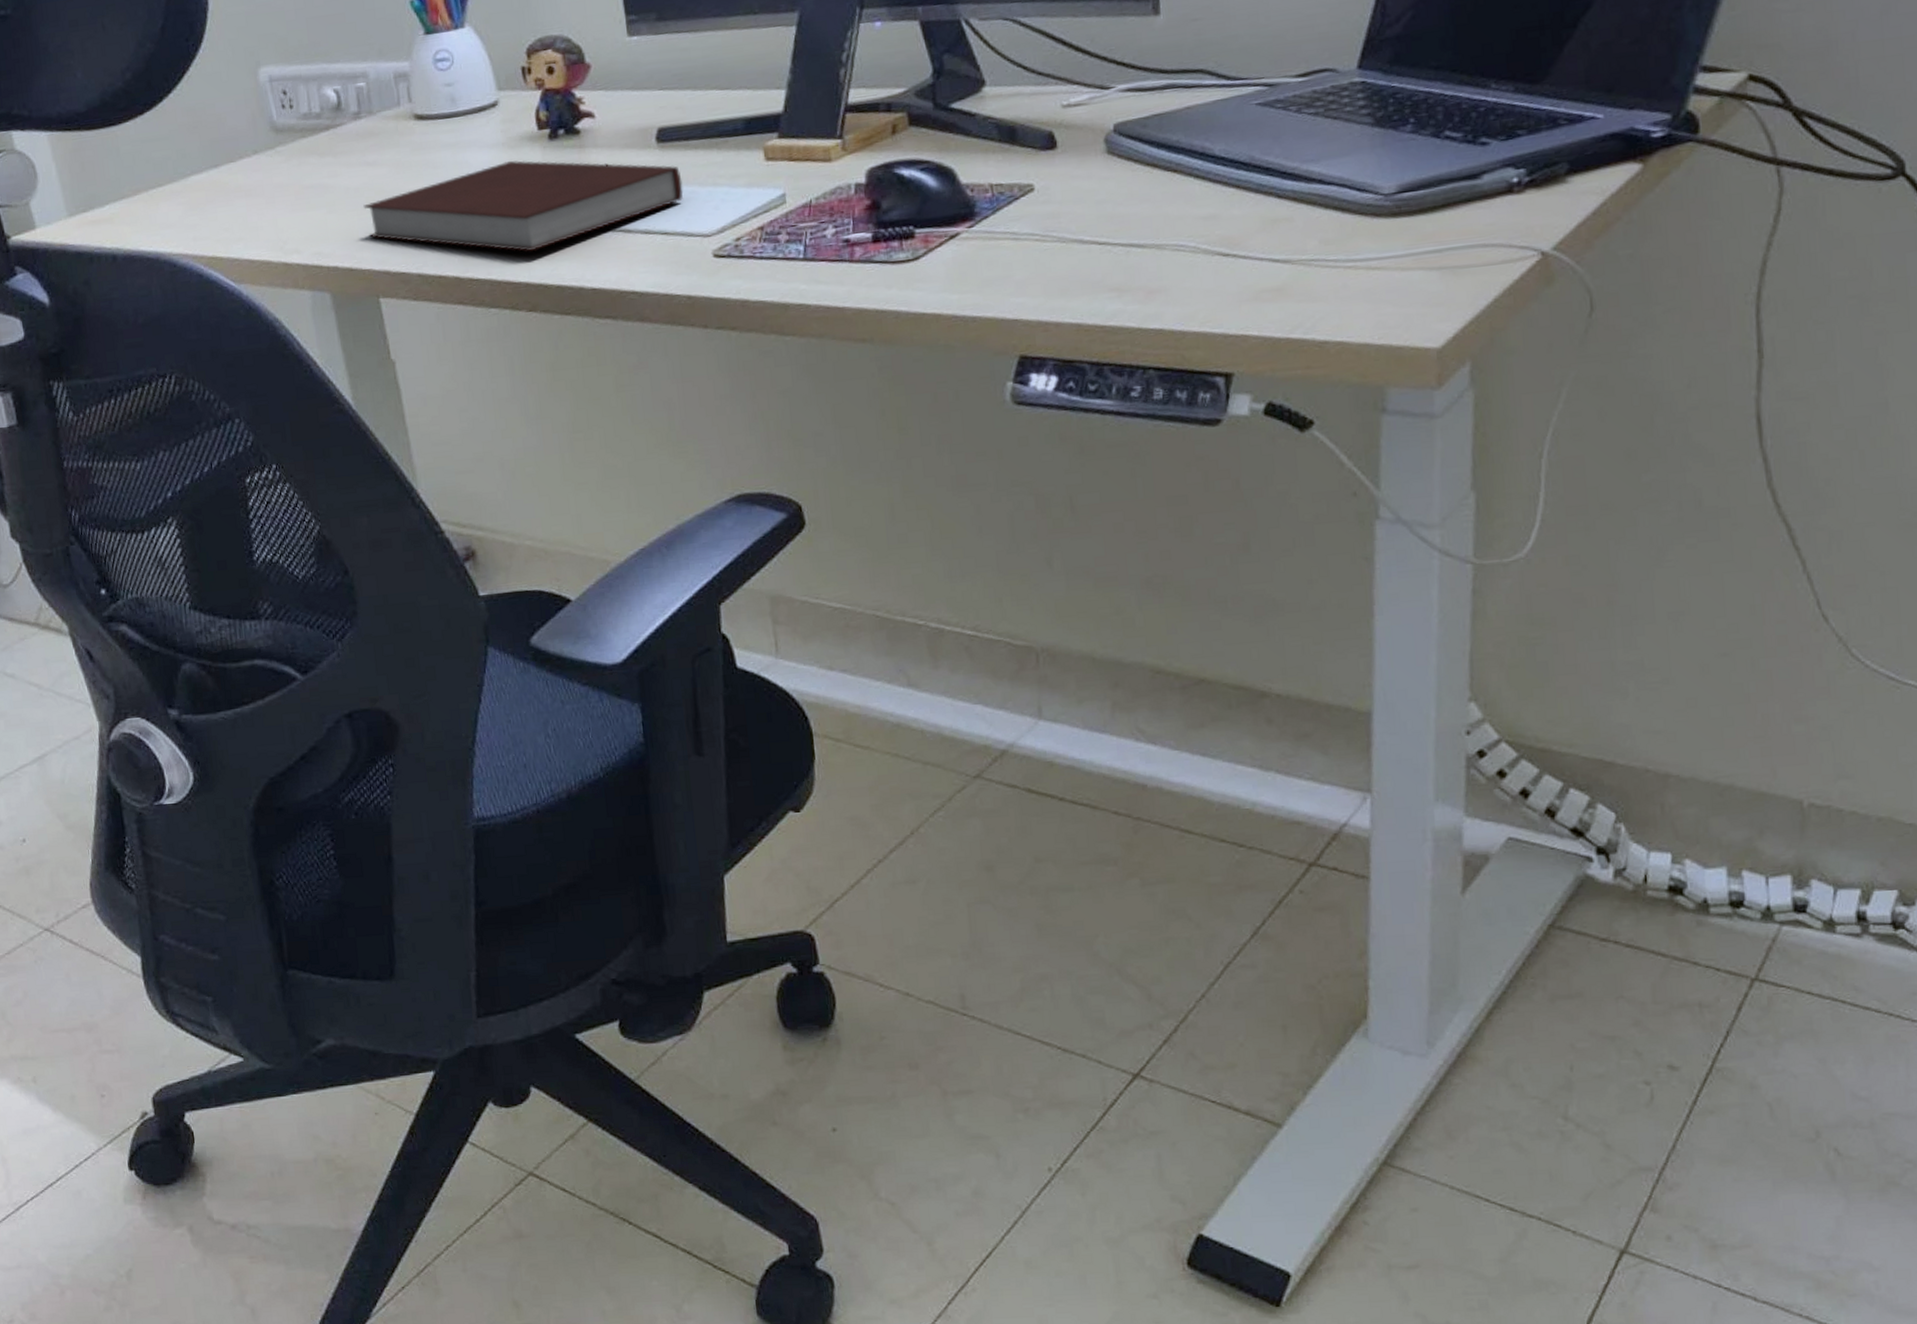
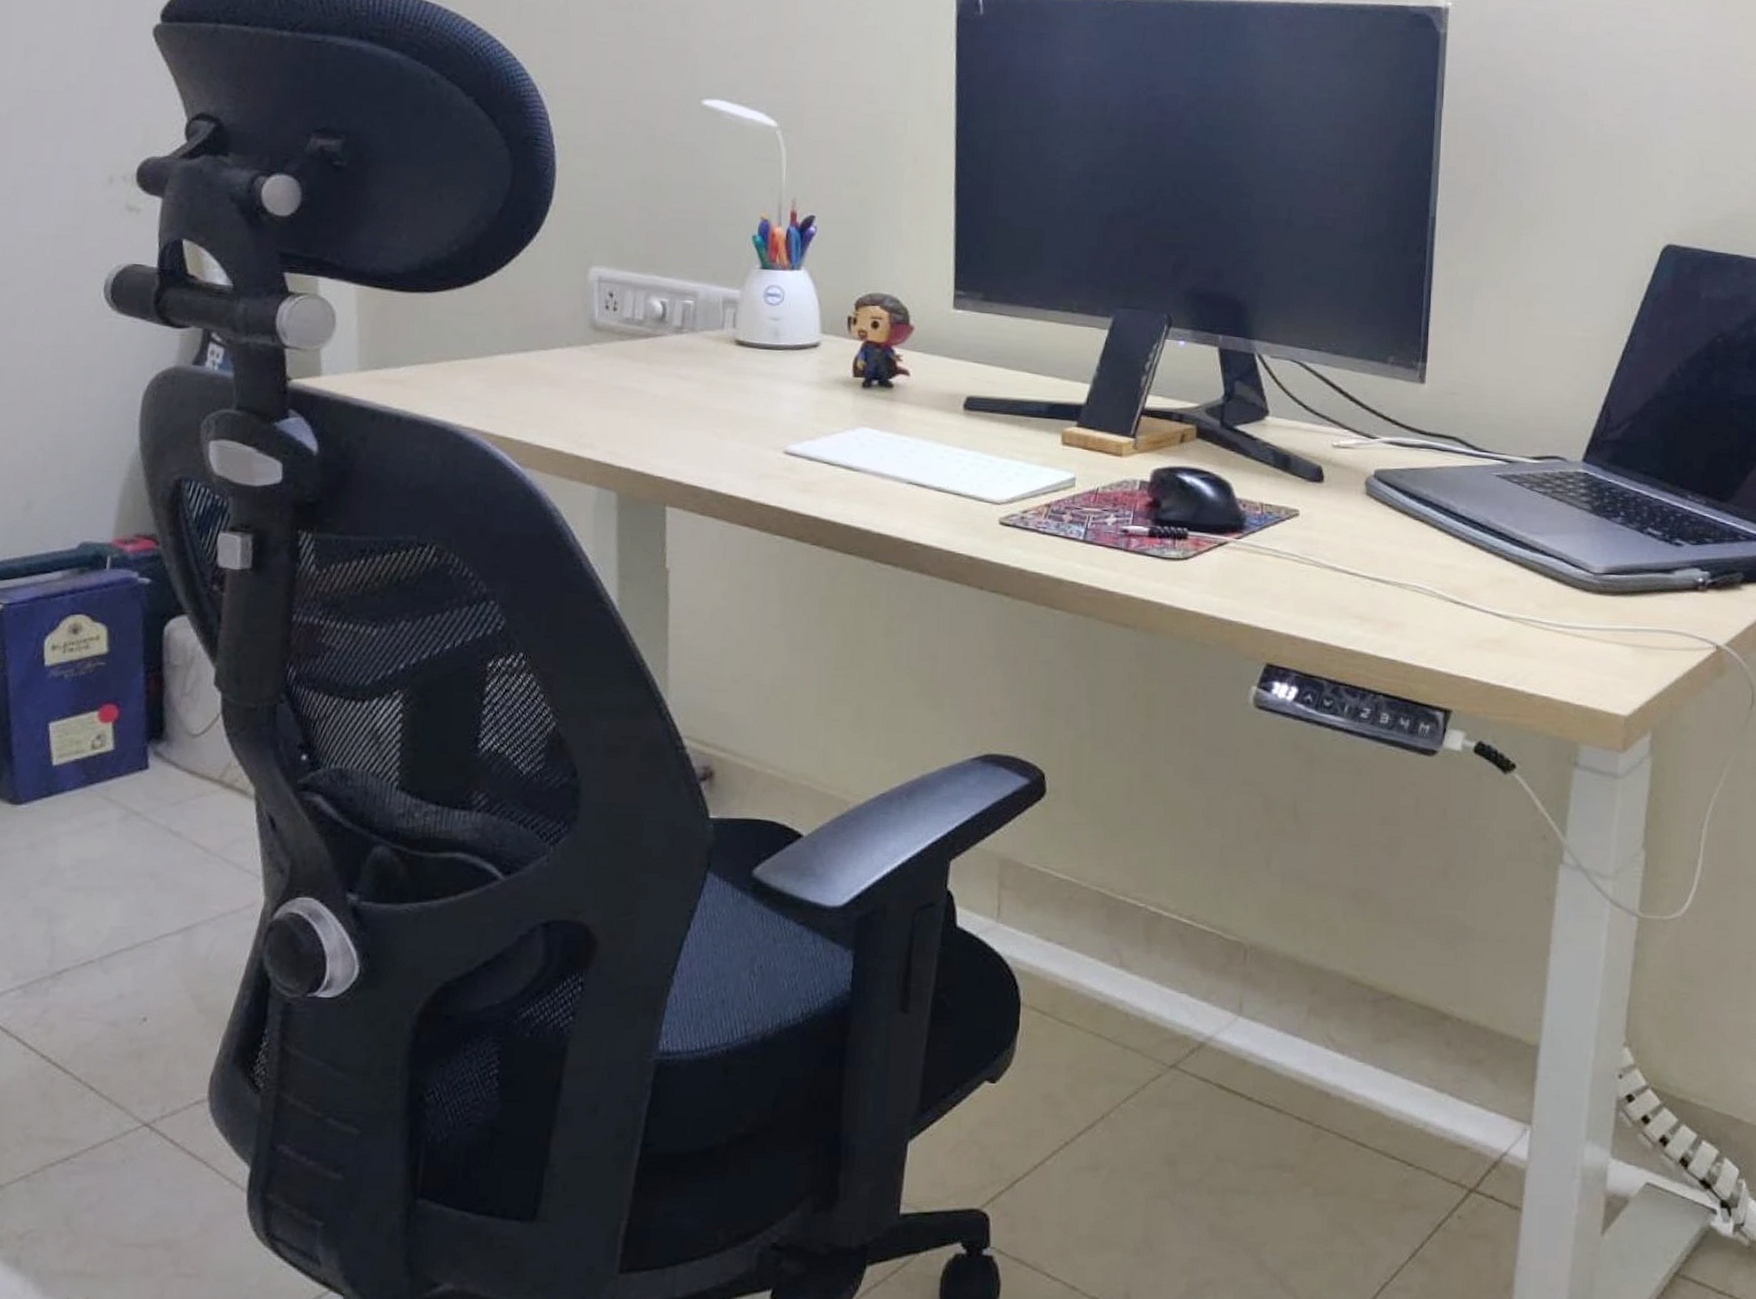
notebook: present [363,160,683,252] -> none [668,399,982,489]

